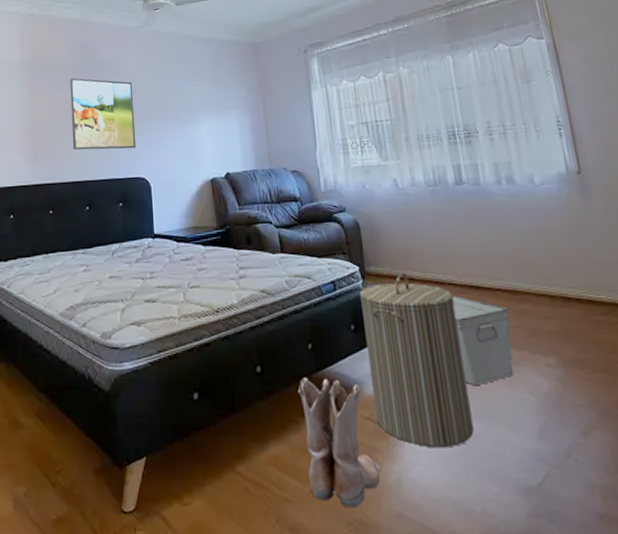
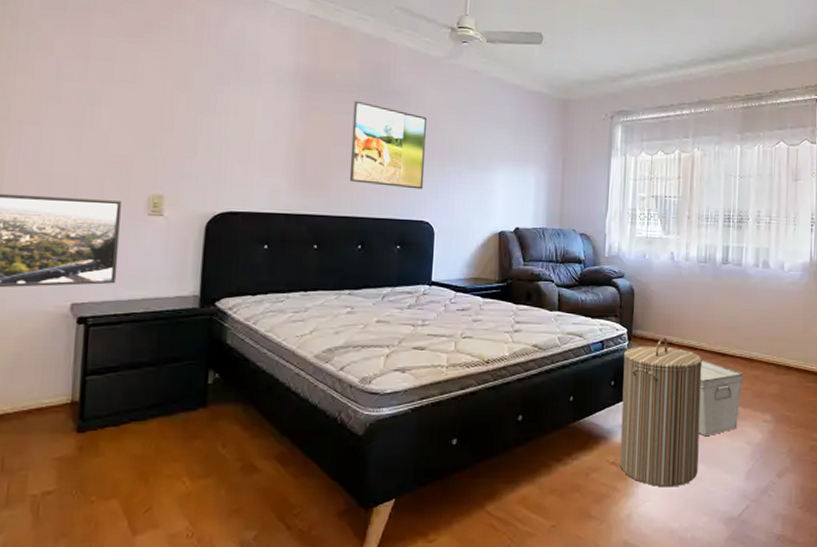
boots: present [298,377,381,508] -> none [551,426,616,539]

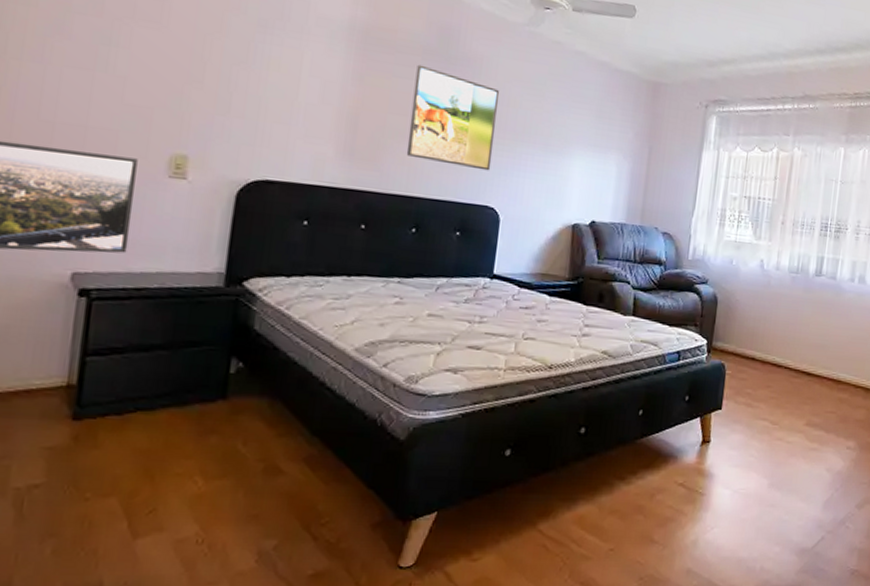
laundry hamper: present [619,336,702,488] -> none [688,350,786,514]
storage bin: present [698,360,743,437] -> none [776,378,829,461]

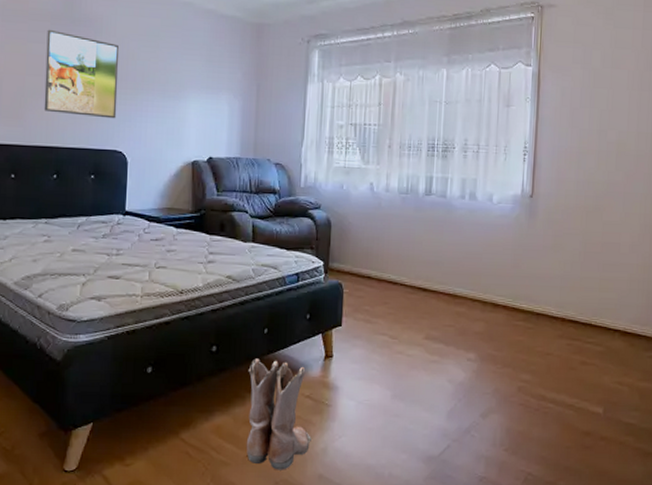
boots: none [610,442,682,565] -> present [246,358,311,470]

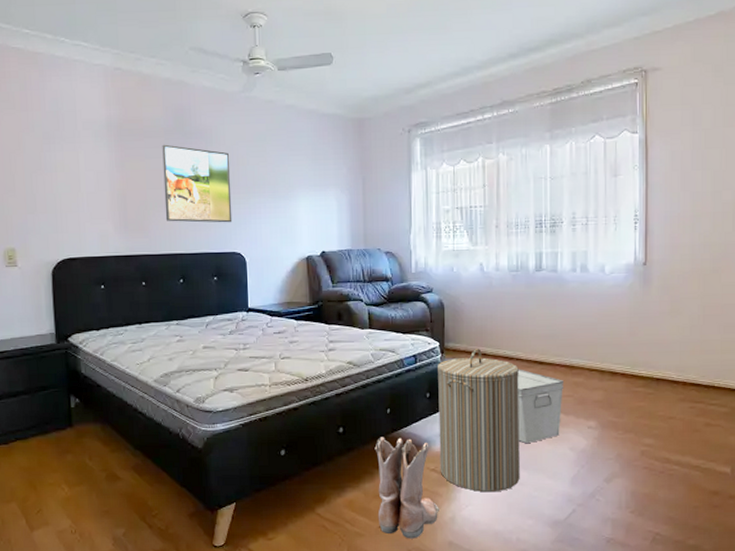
laundry hamper: none [315,270,402,423] -> present [438,348,520,493]
storage bin: none [397,295,446,374] -> present [517,369,563,444]

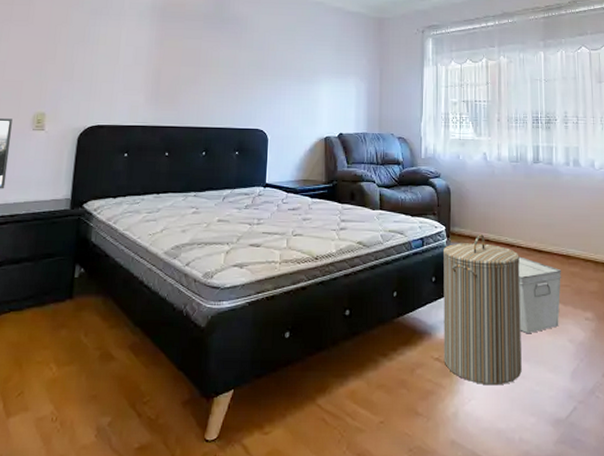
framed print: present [162,144,233,223] -> none [196,27,261,102]
boots: present [374,437,439,539] -> none [379,321,442,436]

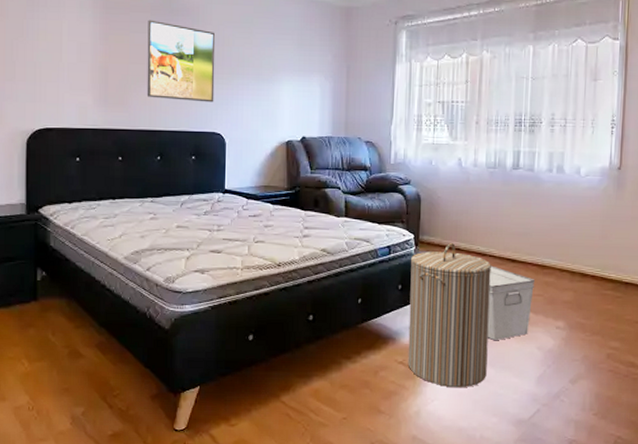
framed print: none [196,27,261,102] -> present [147,20,215,103]

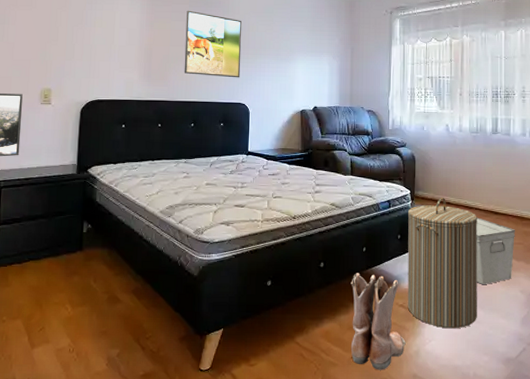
boots: none [342,327,405,432] -> present [350,273,406,370]

